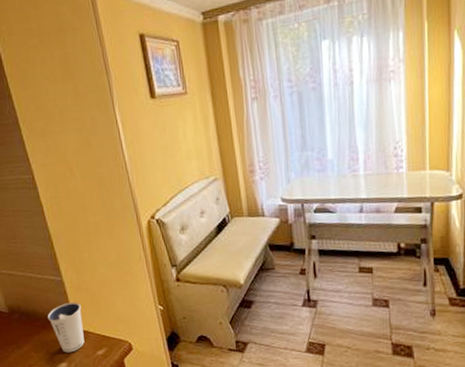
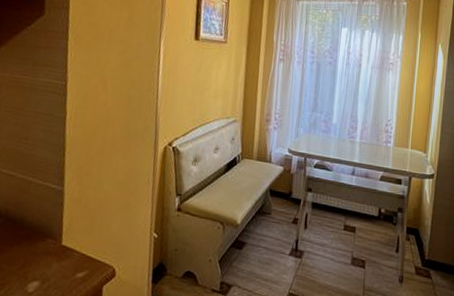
dixie cup: present [47,302,85,353] -> none [34,215,75,271]

